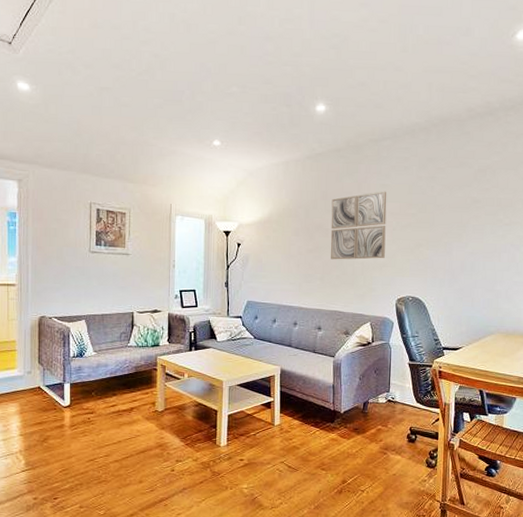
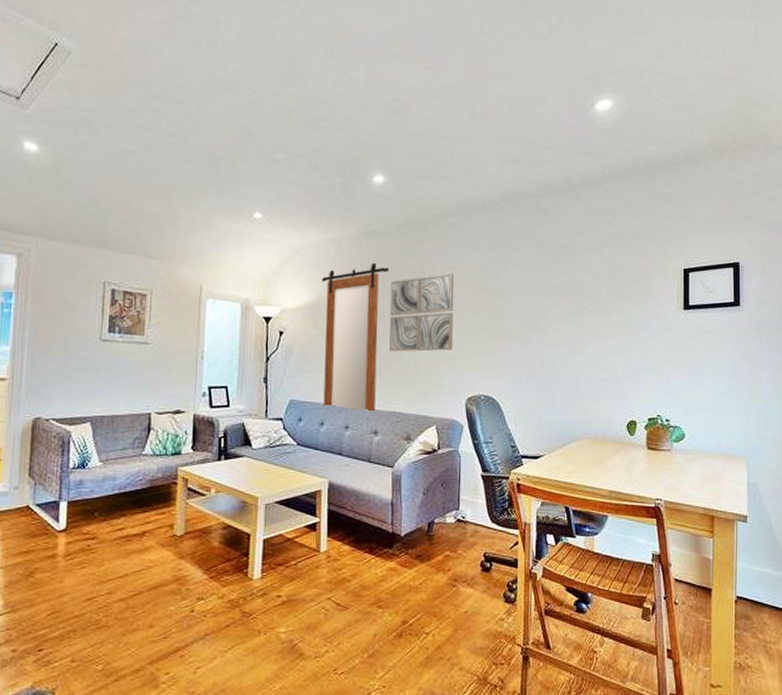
home mirror: none [272,182,330,310] -> present [322,262,389,411]

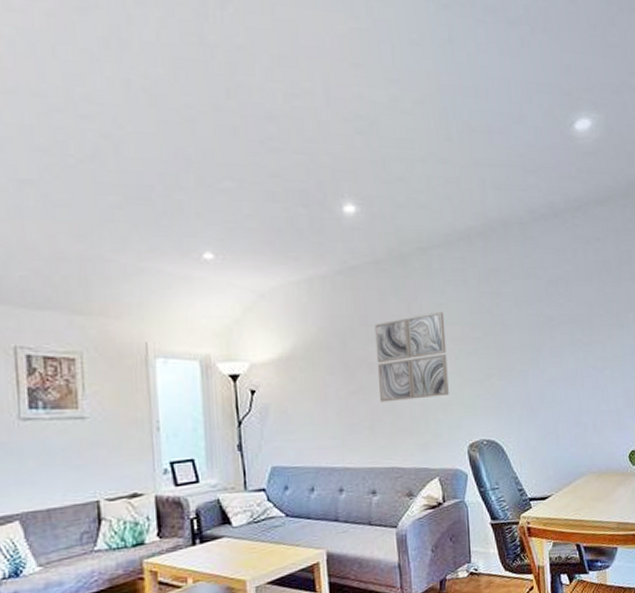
home mirror: present [322,262,389,411] -> none [295,304,371,472]

